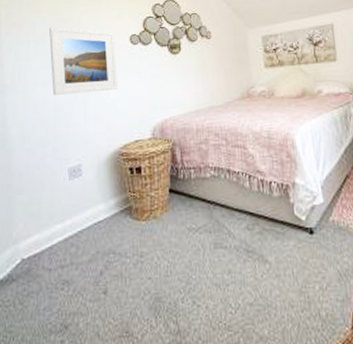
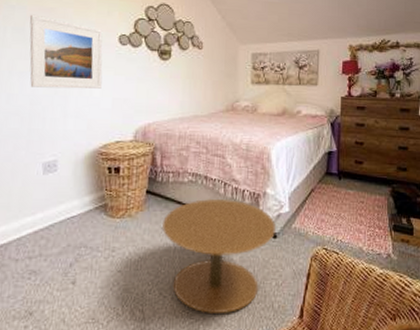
side table: none [188,193,311,325] -> present [161,198,275,314]

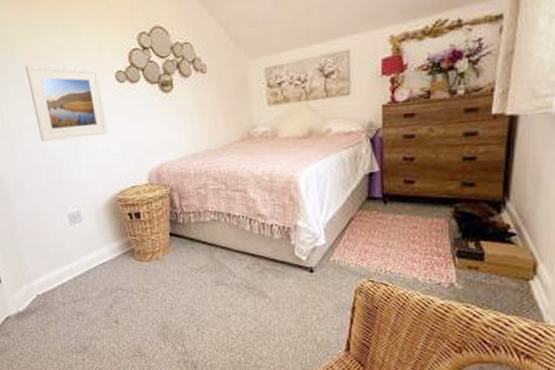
side table: present [161,198,275,314] -> none [190,236,312,348]

